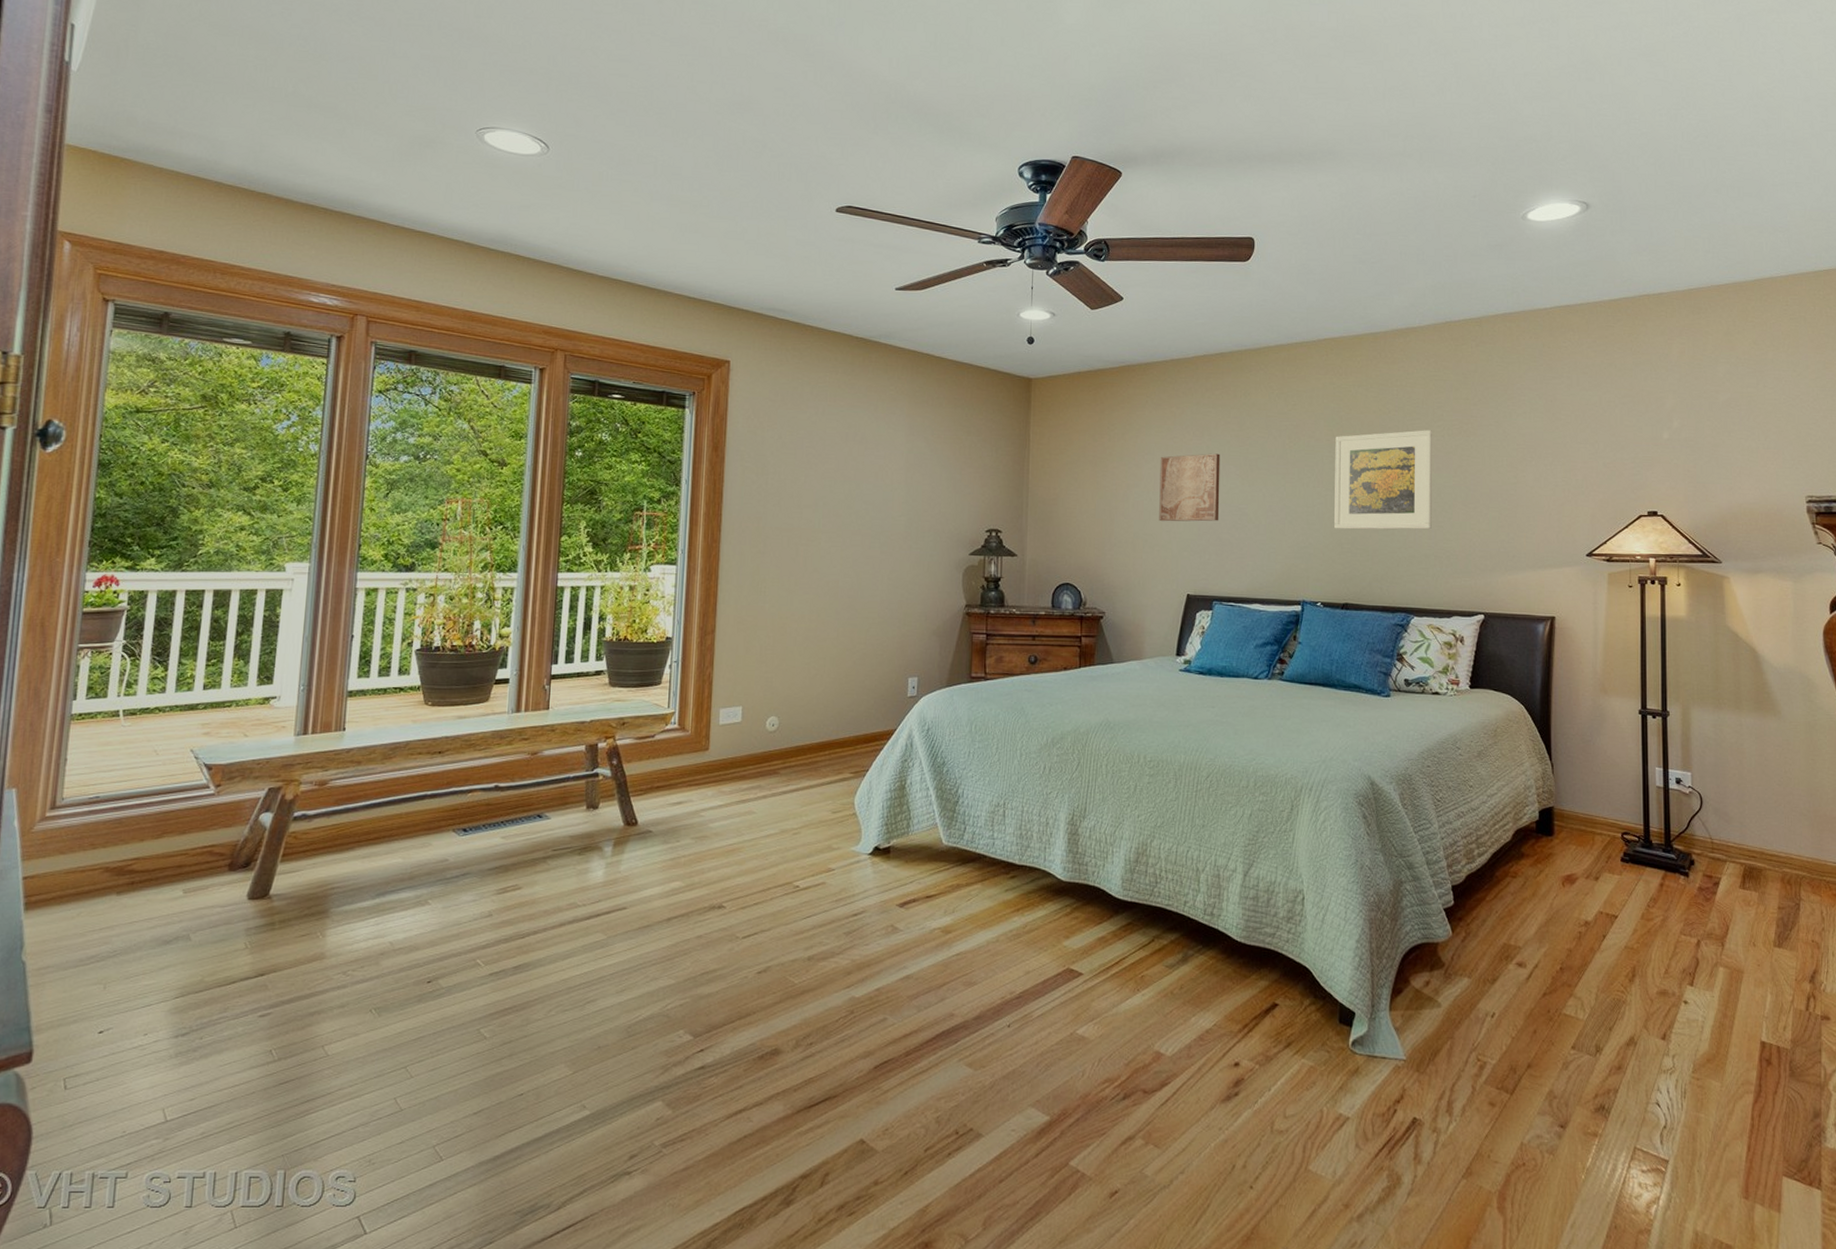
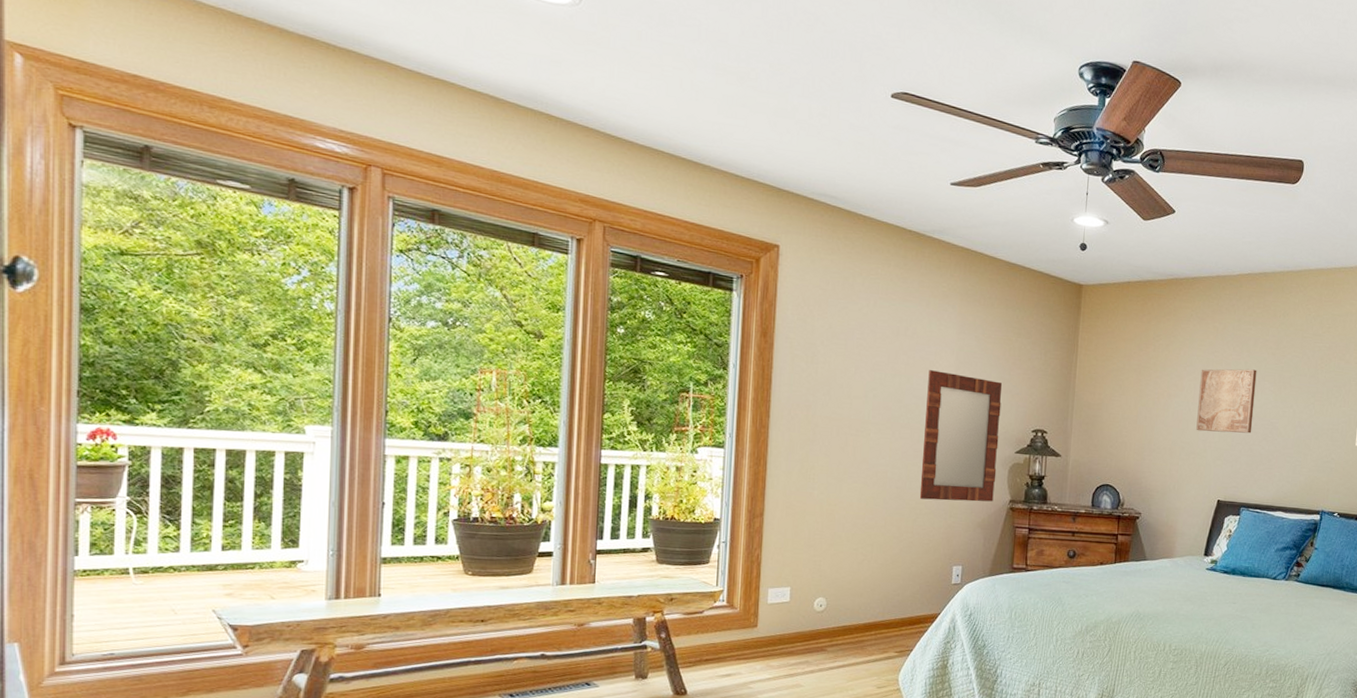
home mirror: none [872,474,953,609] -> present [919,370,1002,502]

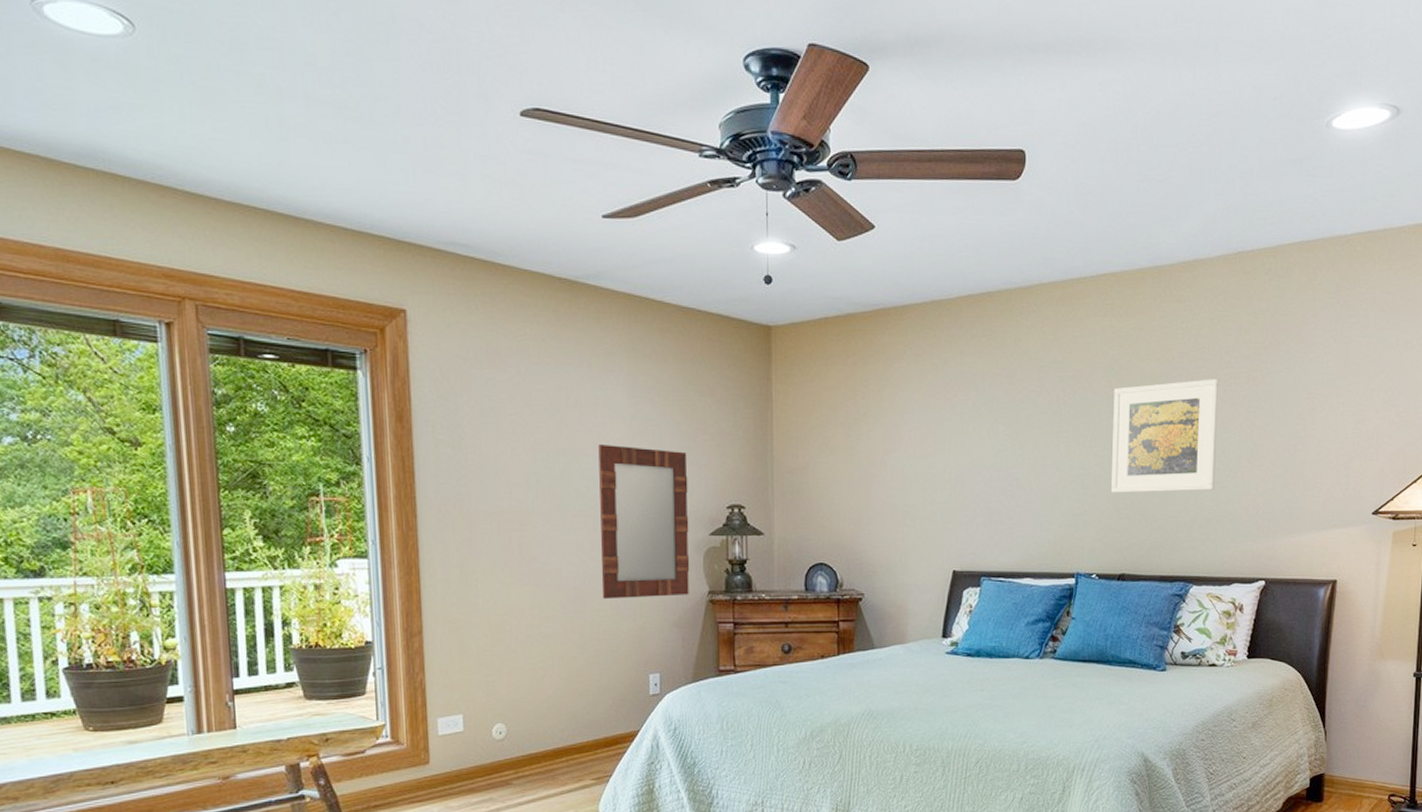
wall art: present [1196,369,1257,434] -> none [921,411,988,491]

